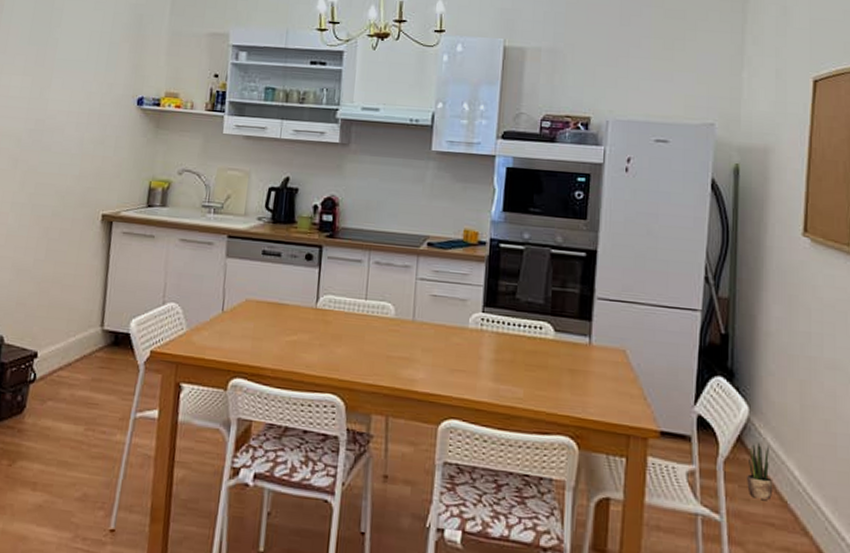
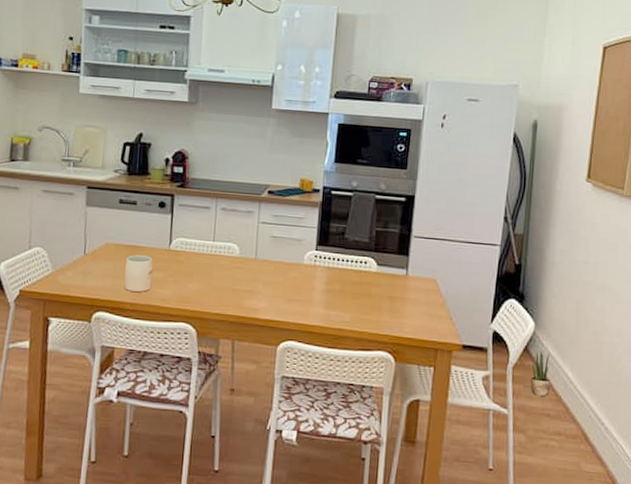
mug: none [265,313,298,357] -> present [124,255,154,293]

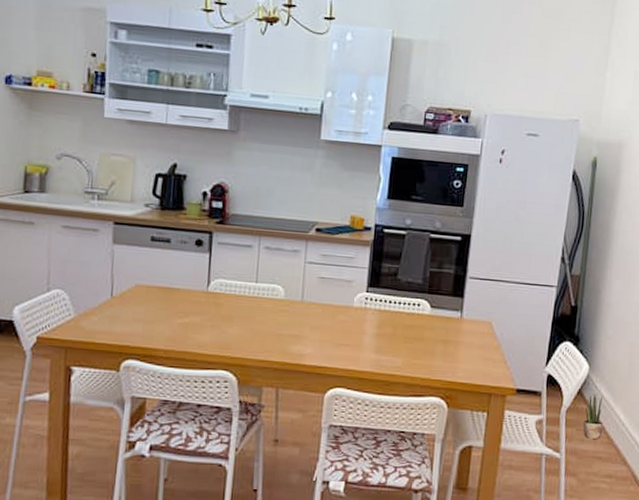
mug: present [124,255,154,293] -> none [156,297,190,339]

